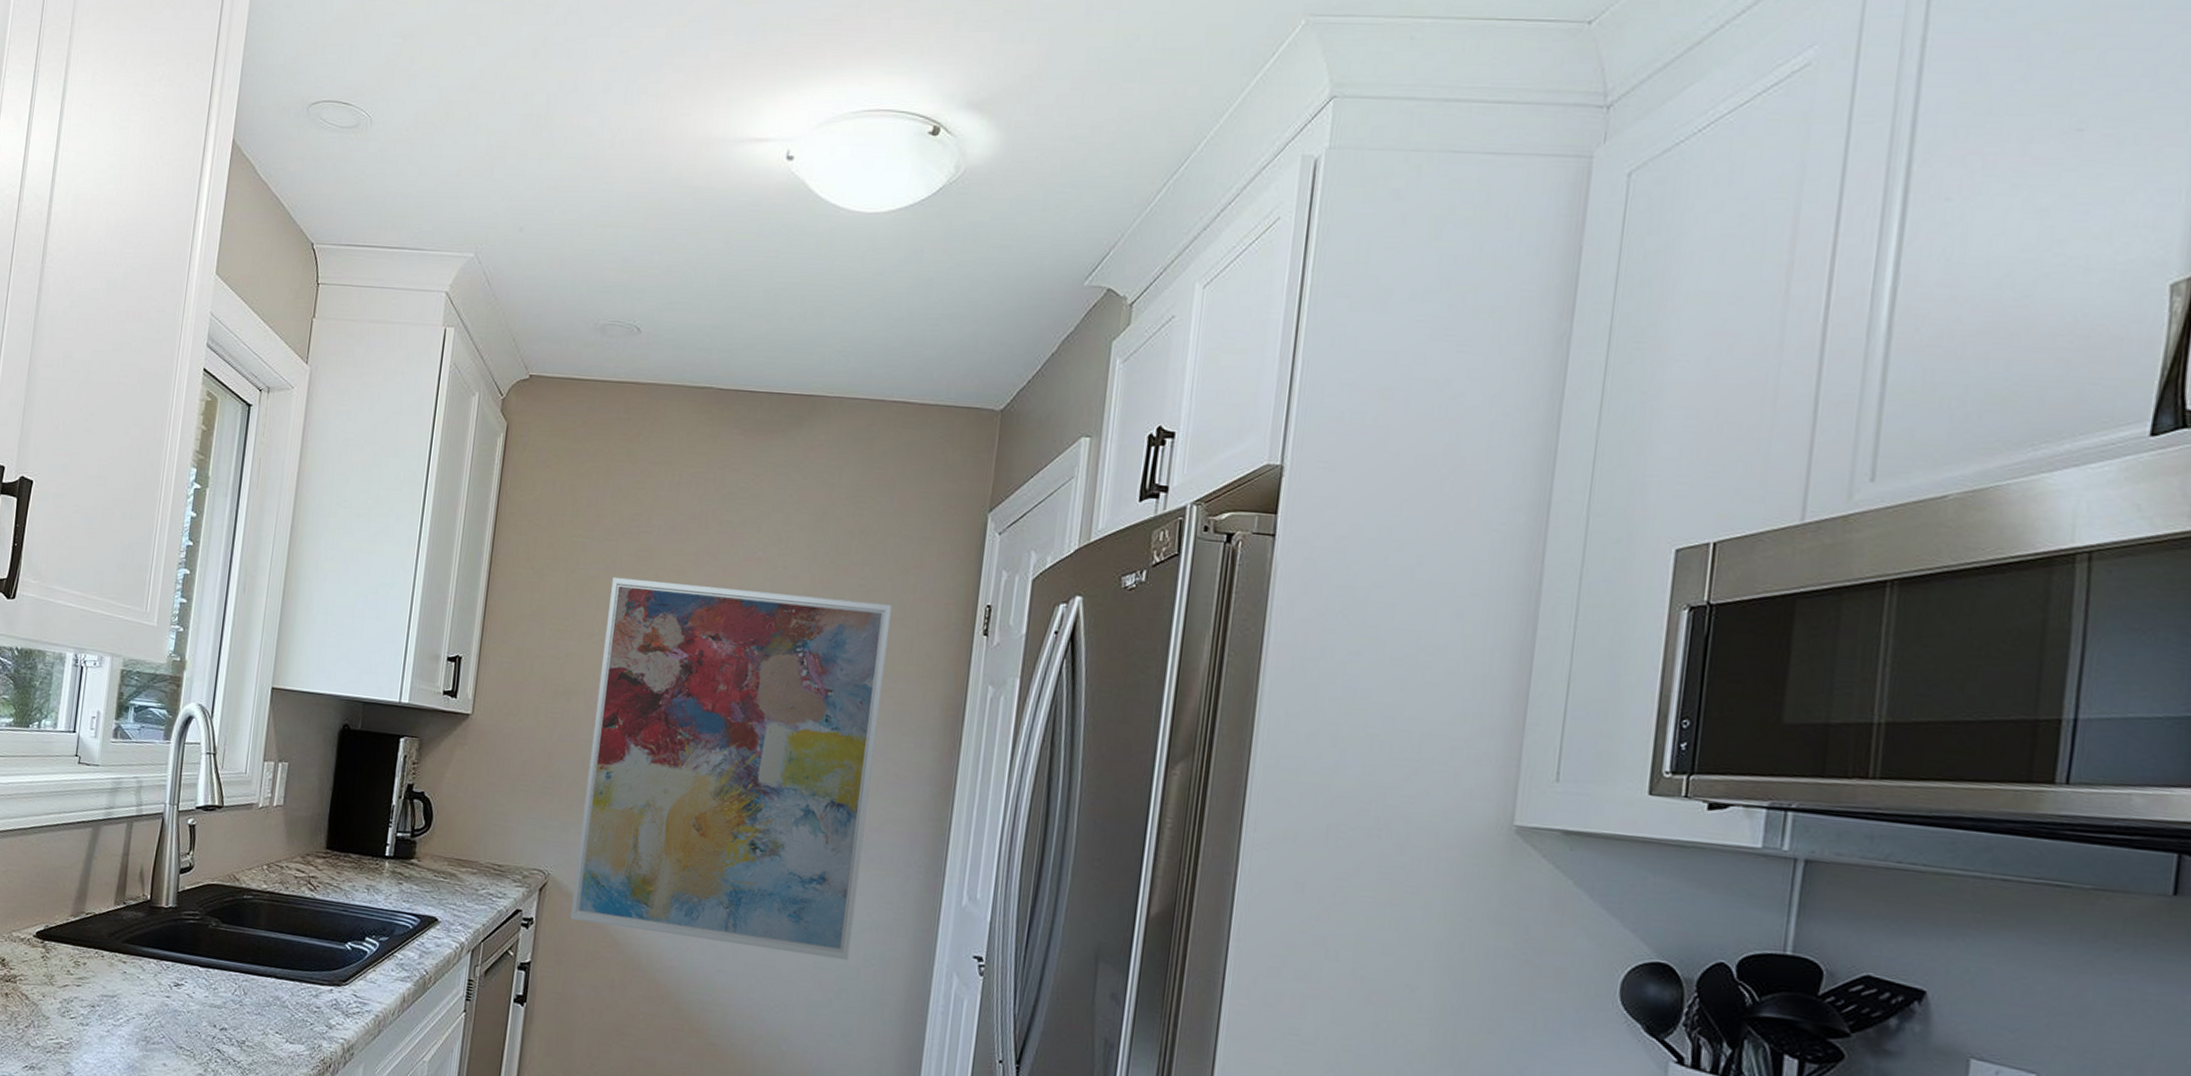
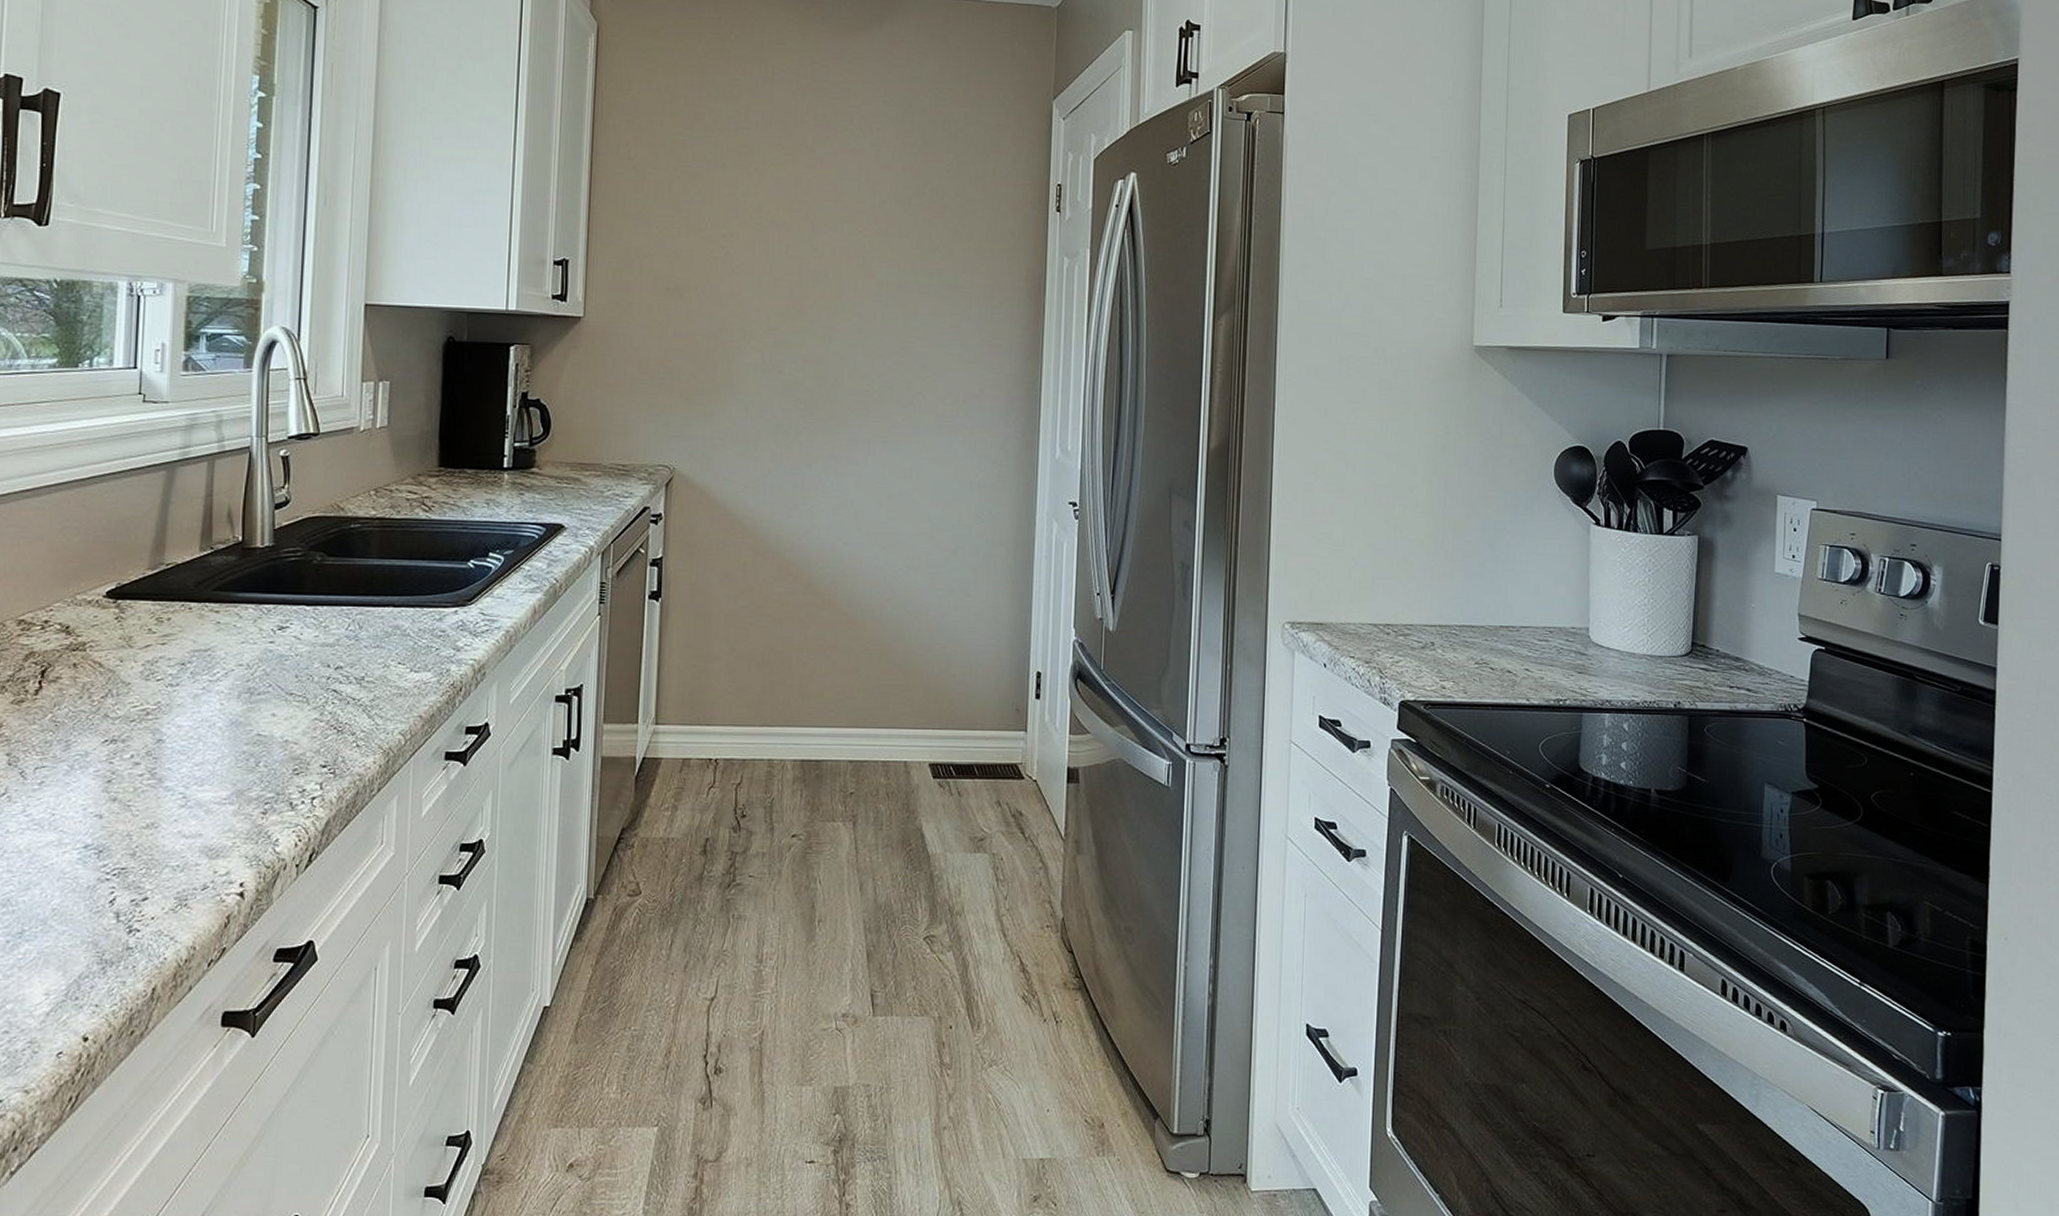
wall art: present [570,576,892,961] -> none [699,172,976,520]

